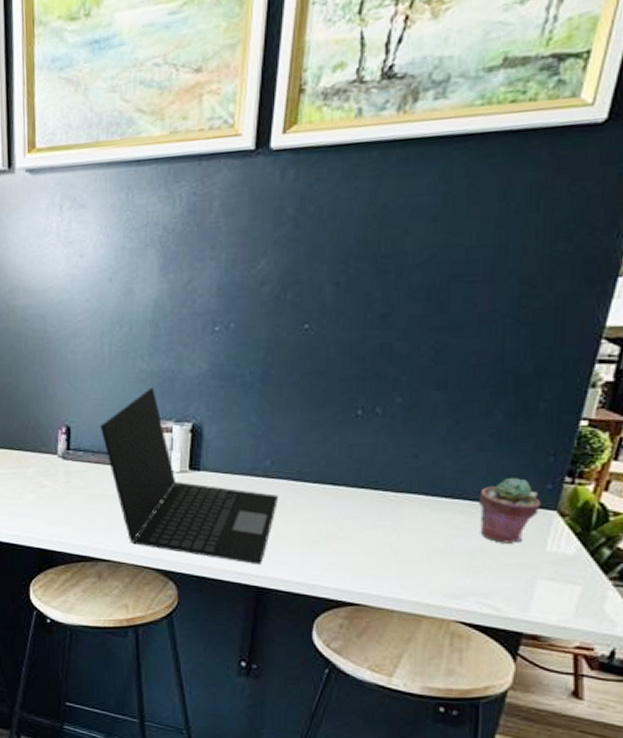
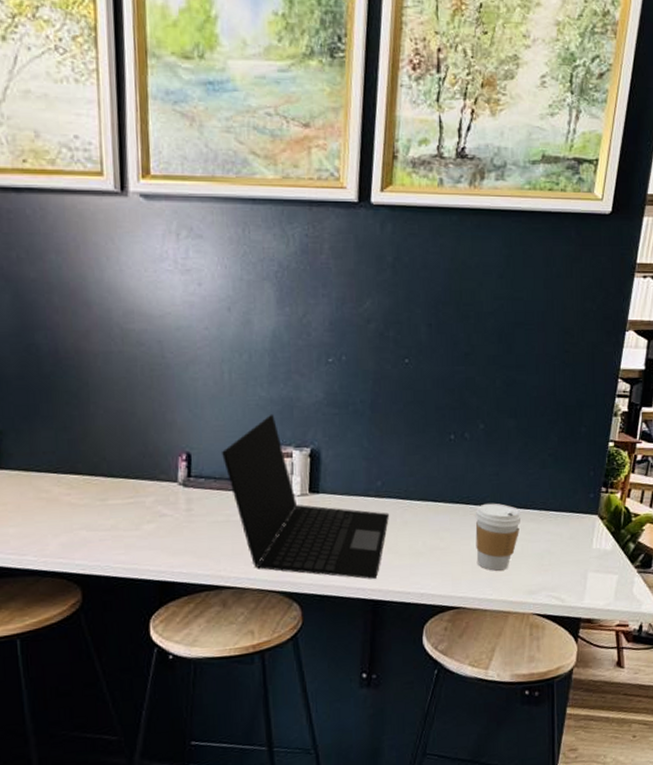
coffee cup: none [383,489,446,568] -> present [475,503,521,571]
potted succulent: present [477,478,541,543] -> none [543,490,587,544]

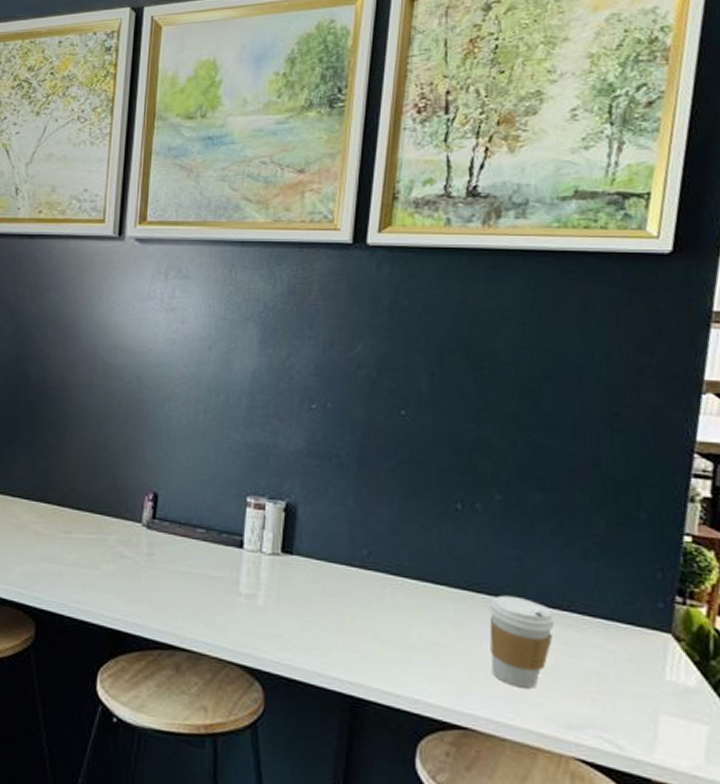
laptop: present [222,414,390,580] -> none [190,459,377,671]

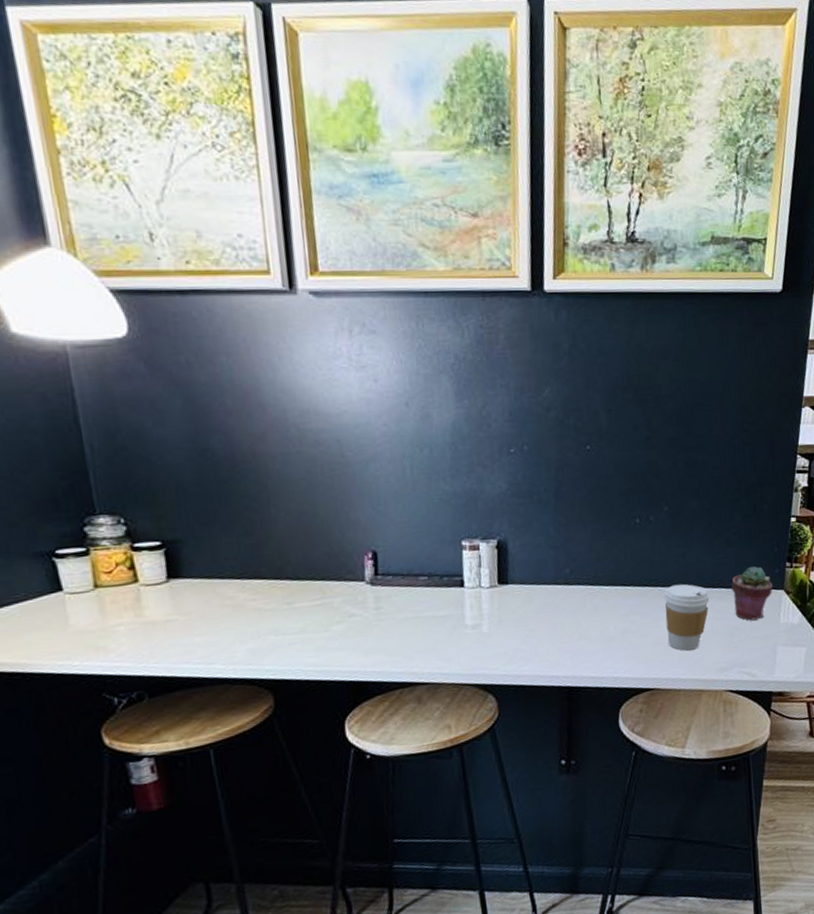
potted succulent: none [587,592,654,668] -> present [731,566,773,621]

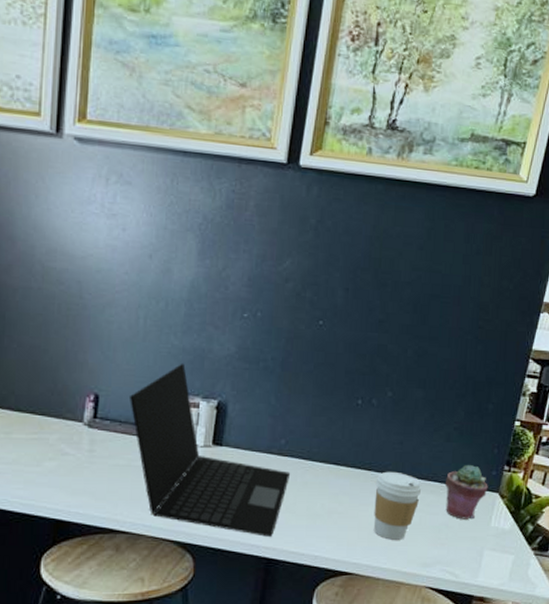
laptop: none [408,507,580,667] -> present [130,363,291,538]

